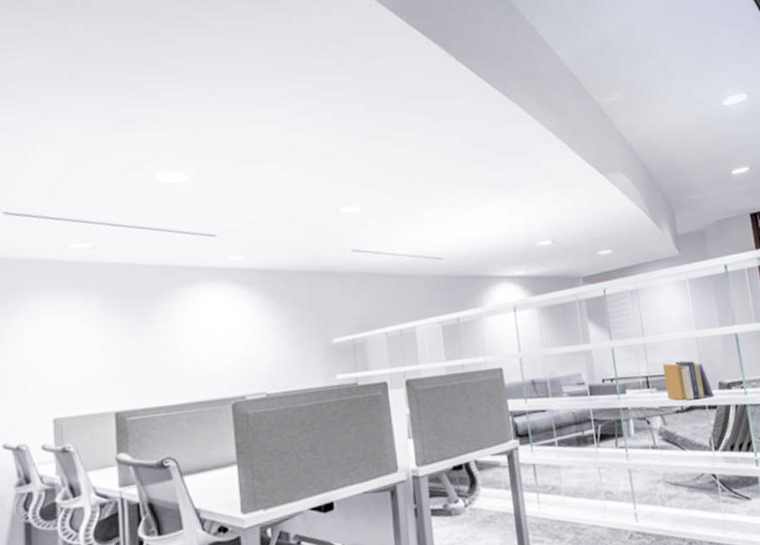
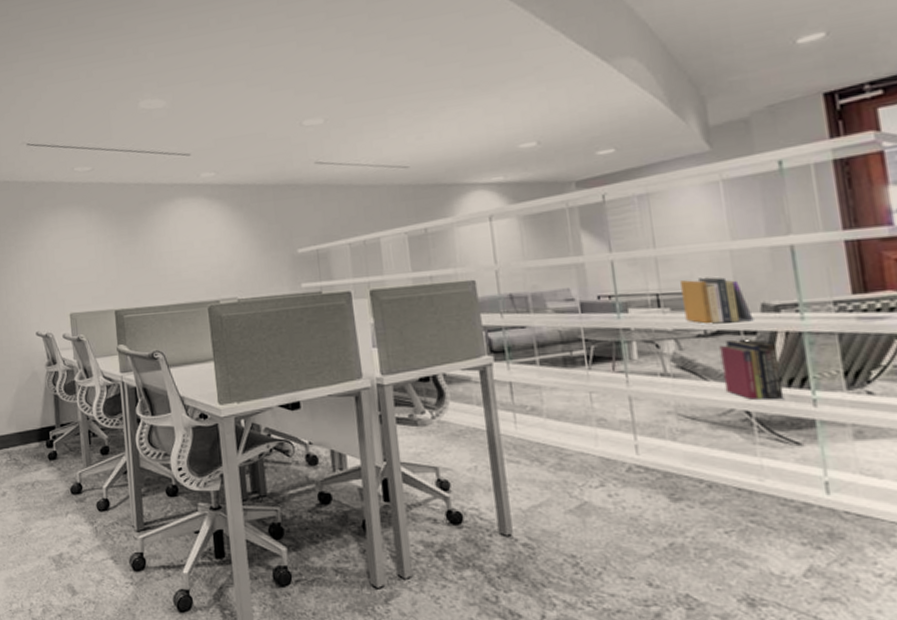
books: none [692,412,737,464] -> present [719,338,784,400]

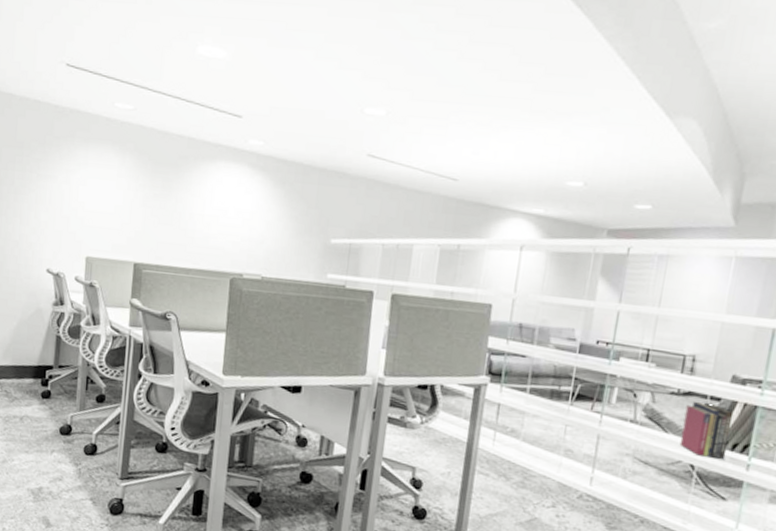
books: present [680,277,754,324] -> none [666,341,723,389]

